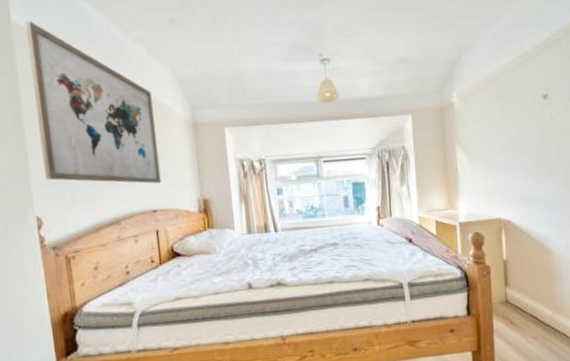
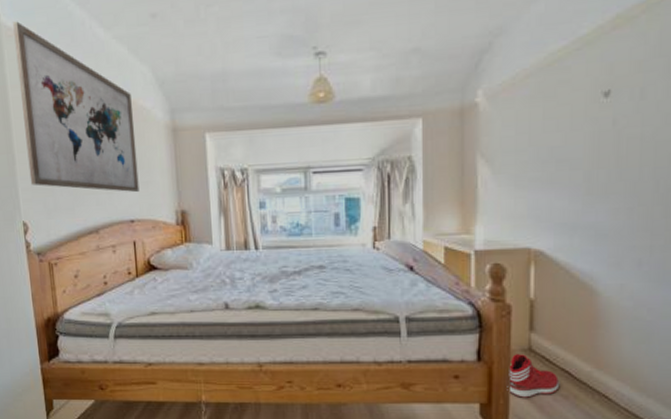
sneaker: none [491,306,531,343] -> present [507,354,560,398]

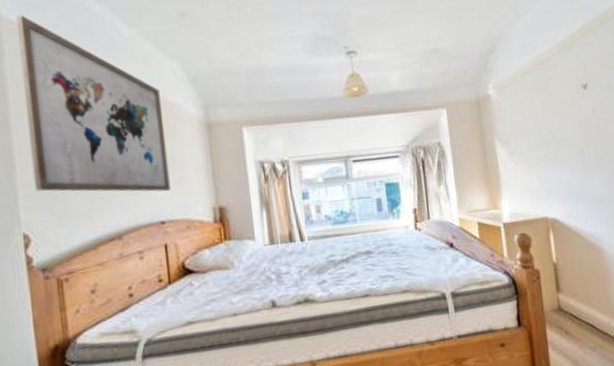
sneaker: present [507,354,560,398] -> none [545,314,588,356]

